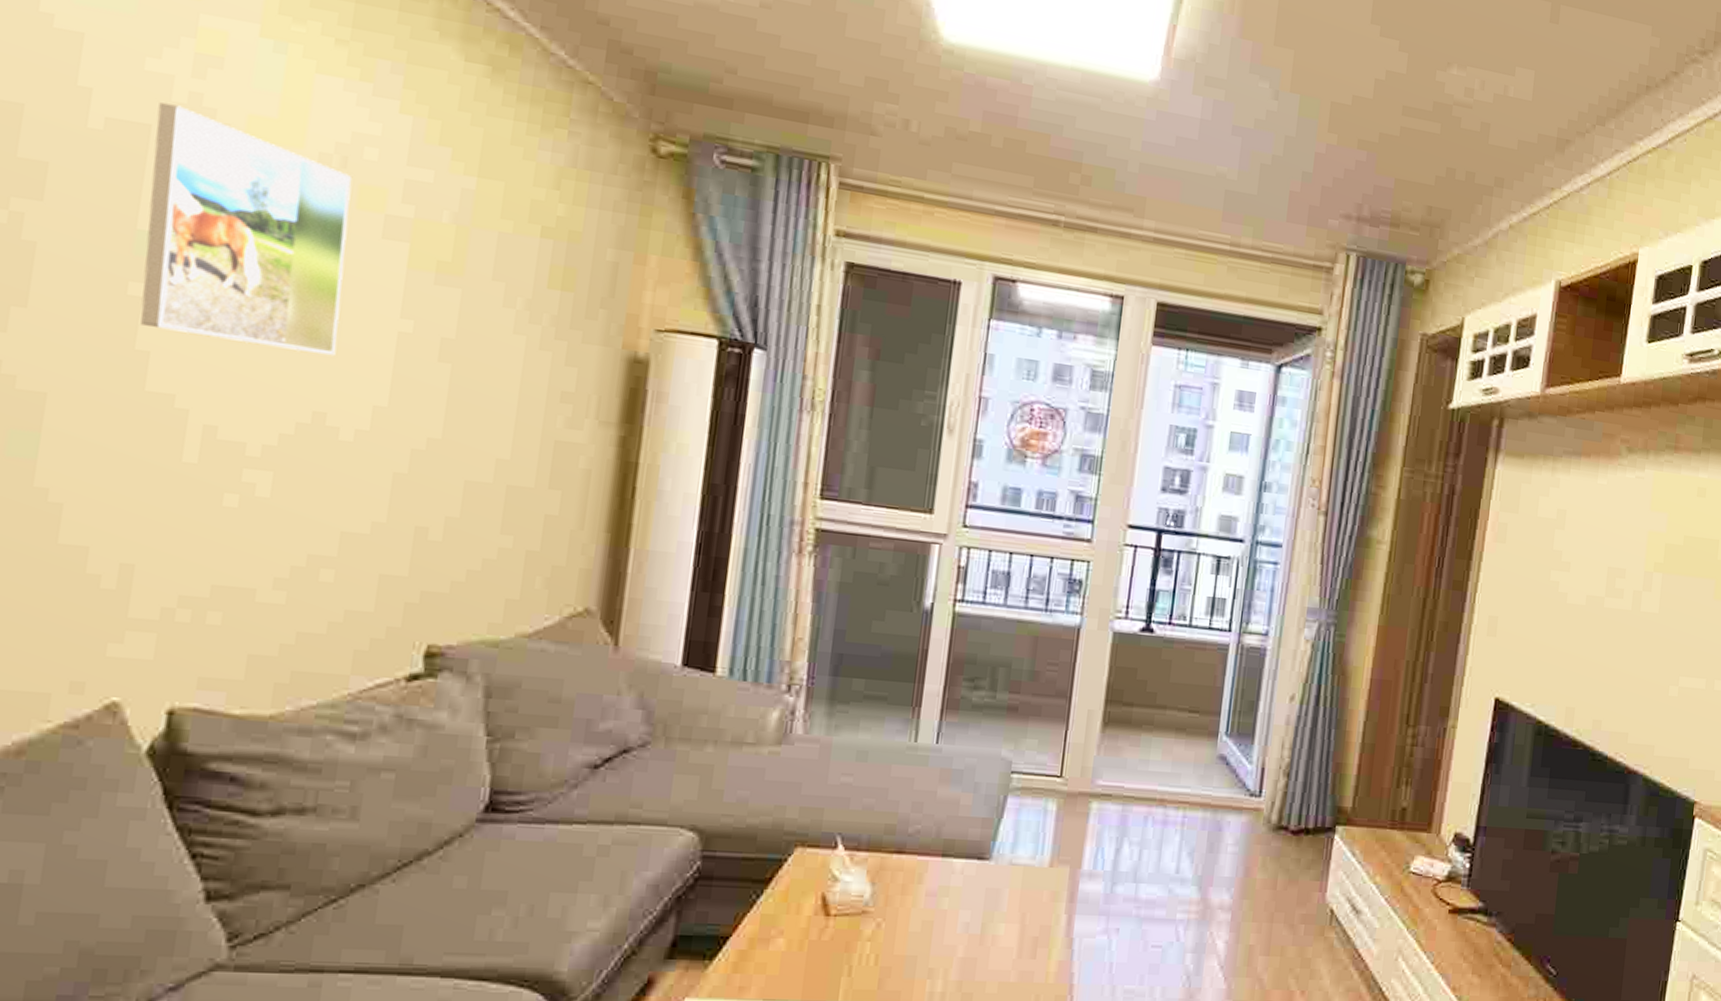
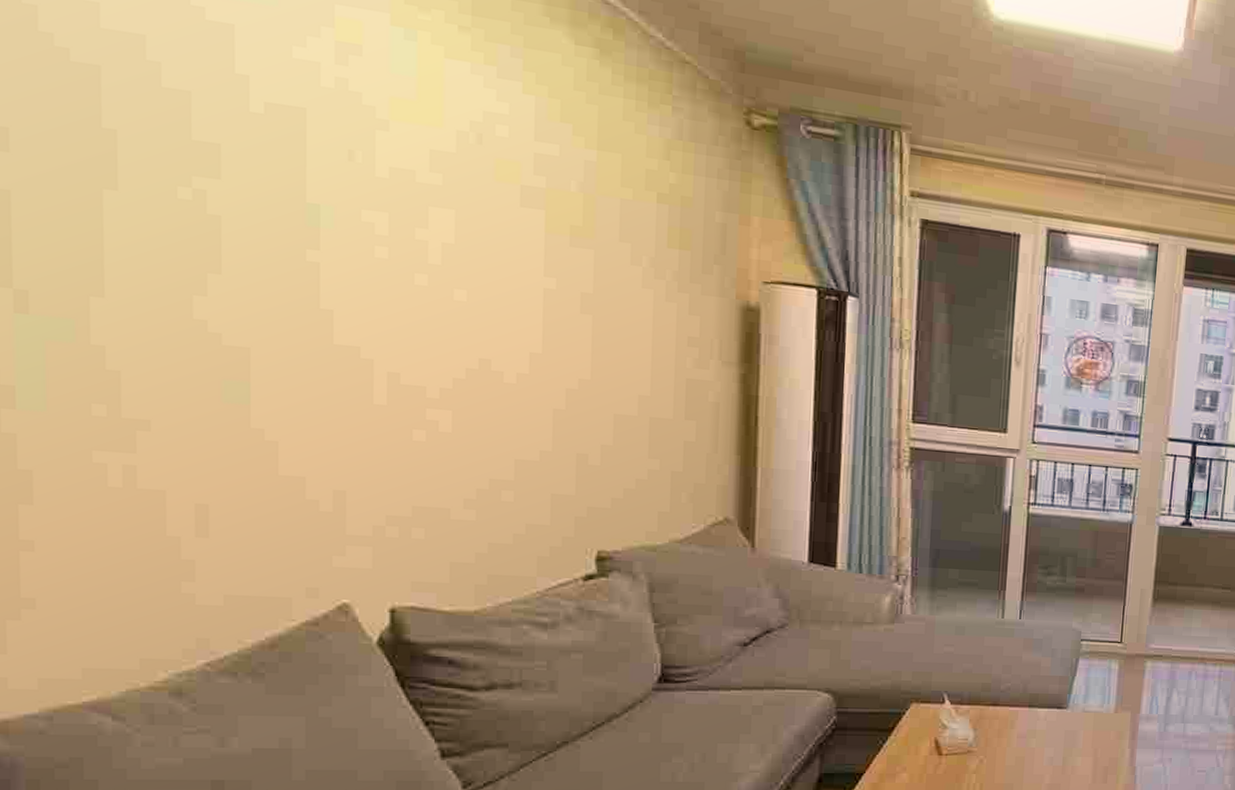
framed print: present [140,102,353,356] -> none [310,88,492,311]

